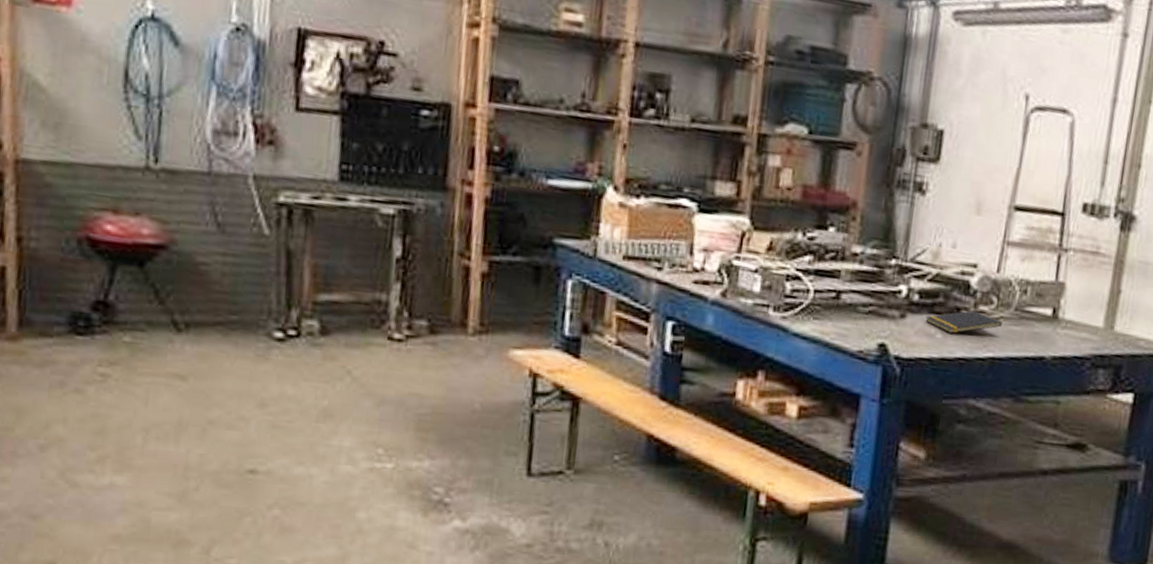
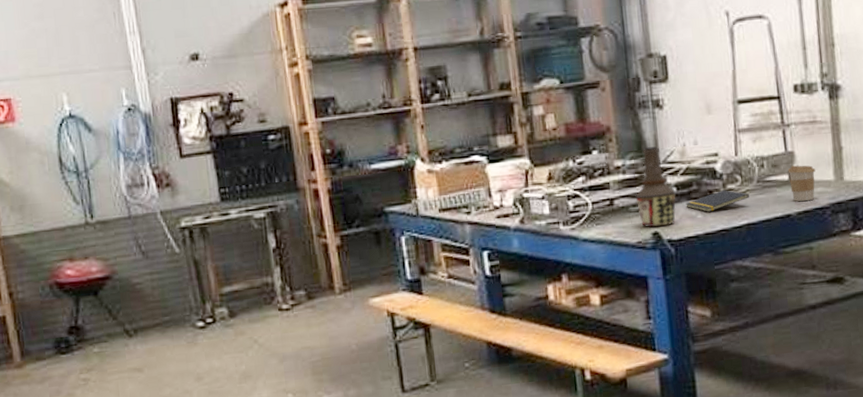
bottle: none [867,236,917,339] -> present [635,146,676,227]
coffee cup: none [1051,299,1085,346] -> present [788,165,816,202]

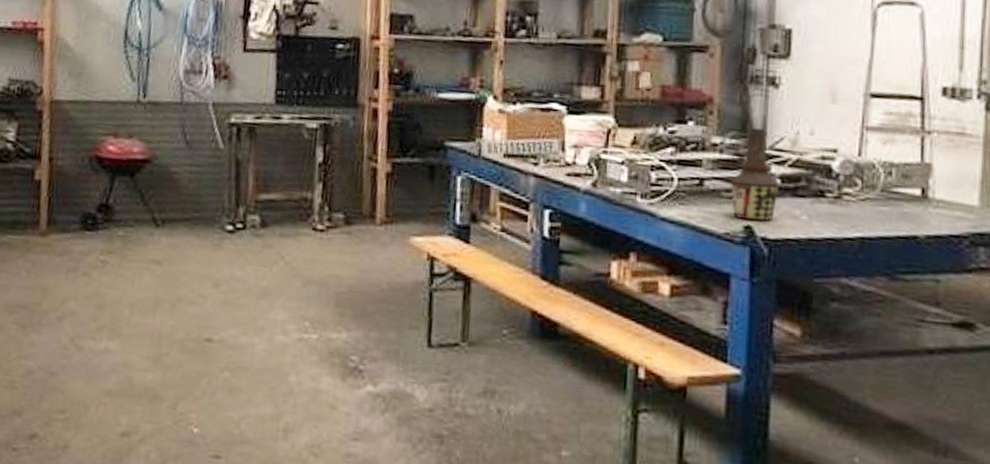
notepad: present [685,190,749,212] -> none [789,193,869,215]
coffee cup: present [788,165,816,202] -> none [921,180,956,224]

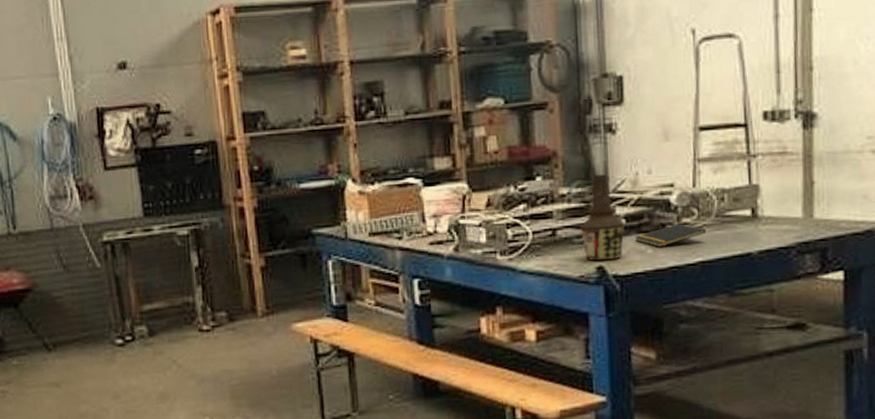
notepad: none [789,193,869,215] -> present [635,224,706,247]

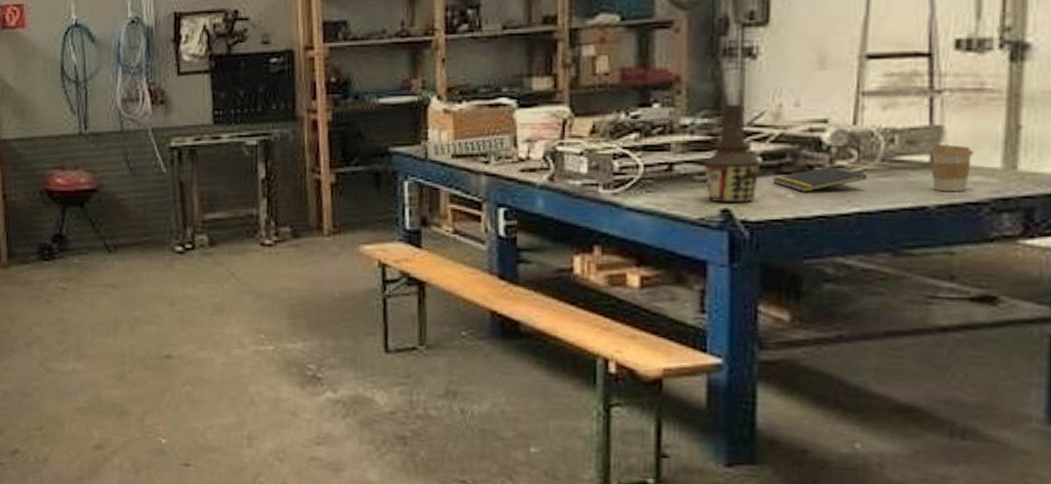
coffee cup: none [751,200,782,239] -> present [930,144,974,191]

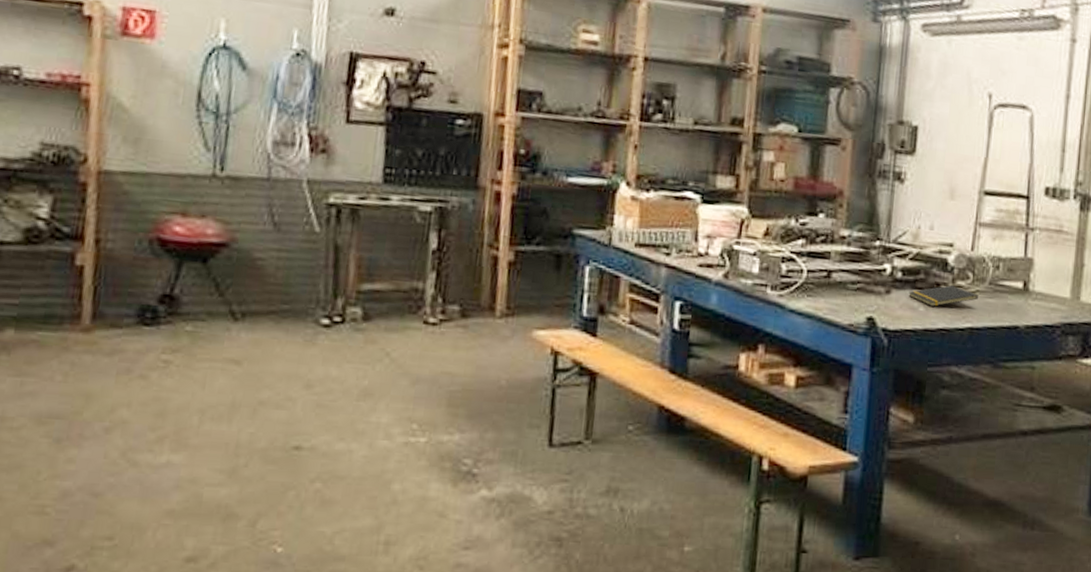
bottle: present [703,103,760,203] -> none [856,220,901,313]
coffee cup: present [930,144,974,191] -> none [1023,274,1053,315]

